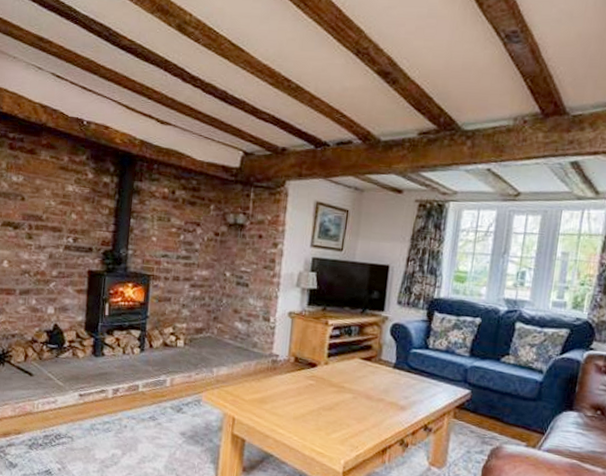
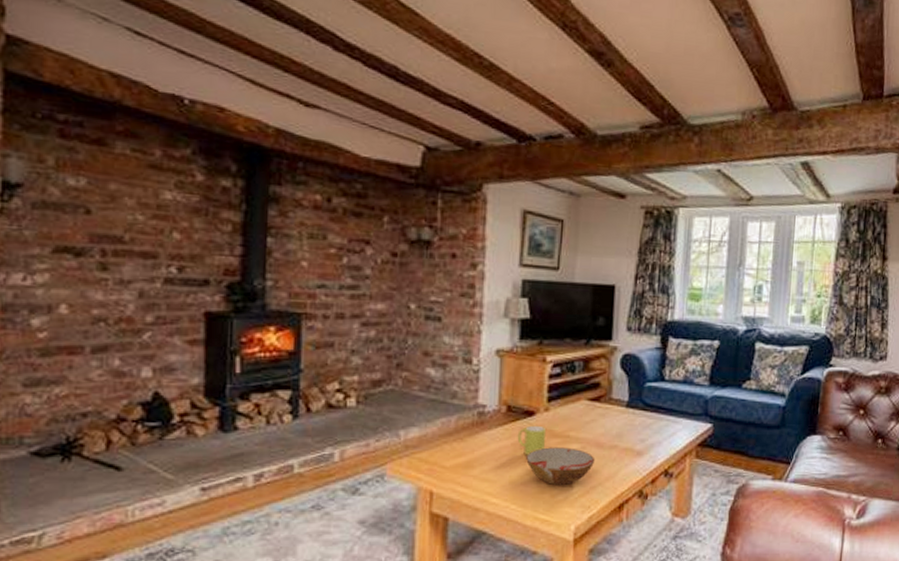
mug: none [301,374,325,399] -> present [517,425,546,455]
bowl: none [307,393,365,427] -> present [525,447,596,486]

